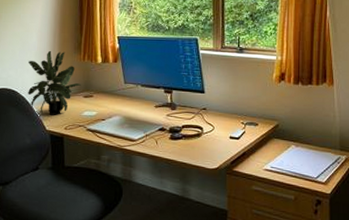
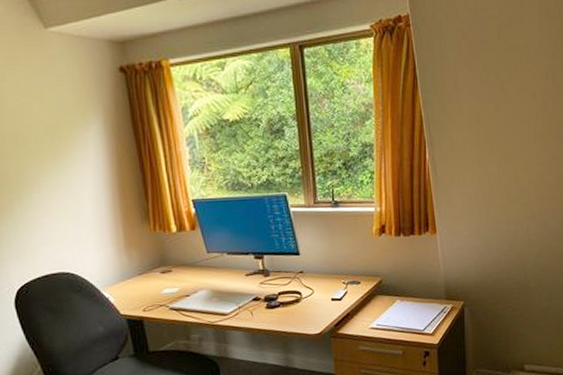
potted plant: present [28,50,81,115] -> none [86,222,156,298]

